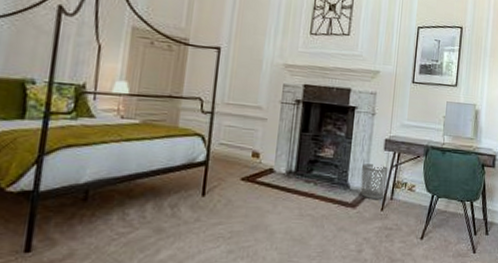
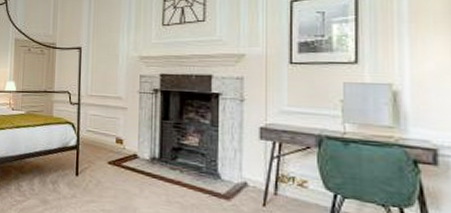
waste bin: present [360,164,388,200] -> none [234,153,267,194]

